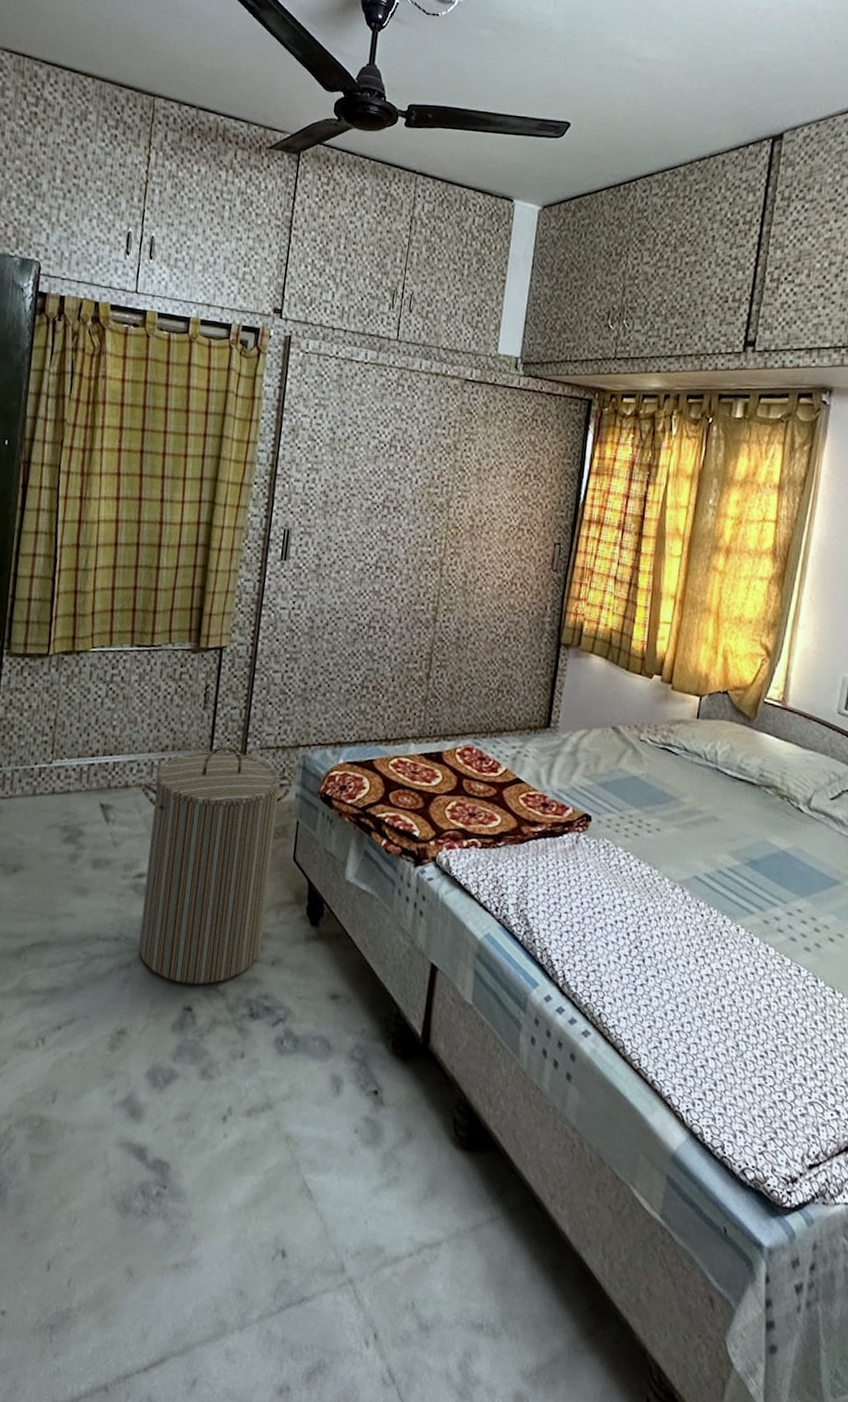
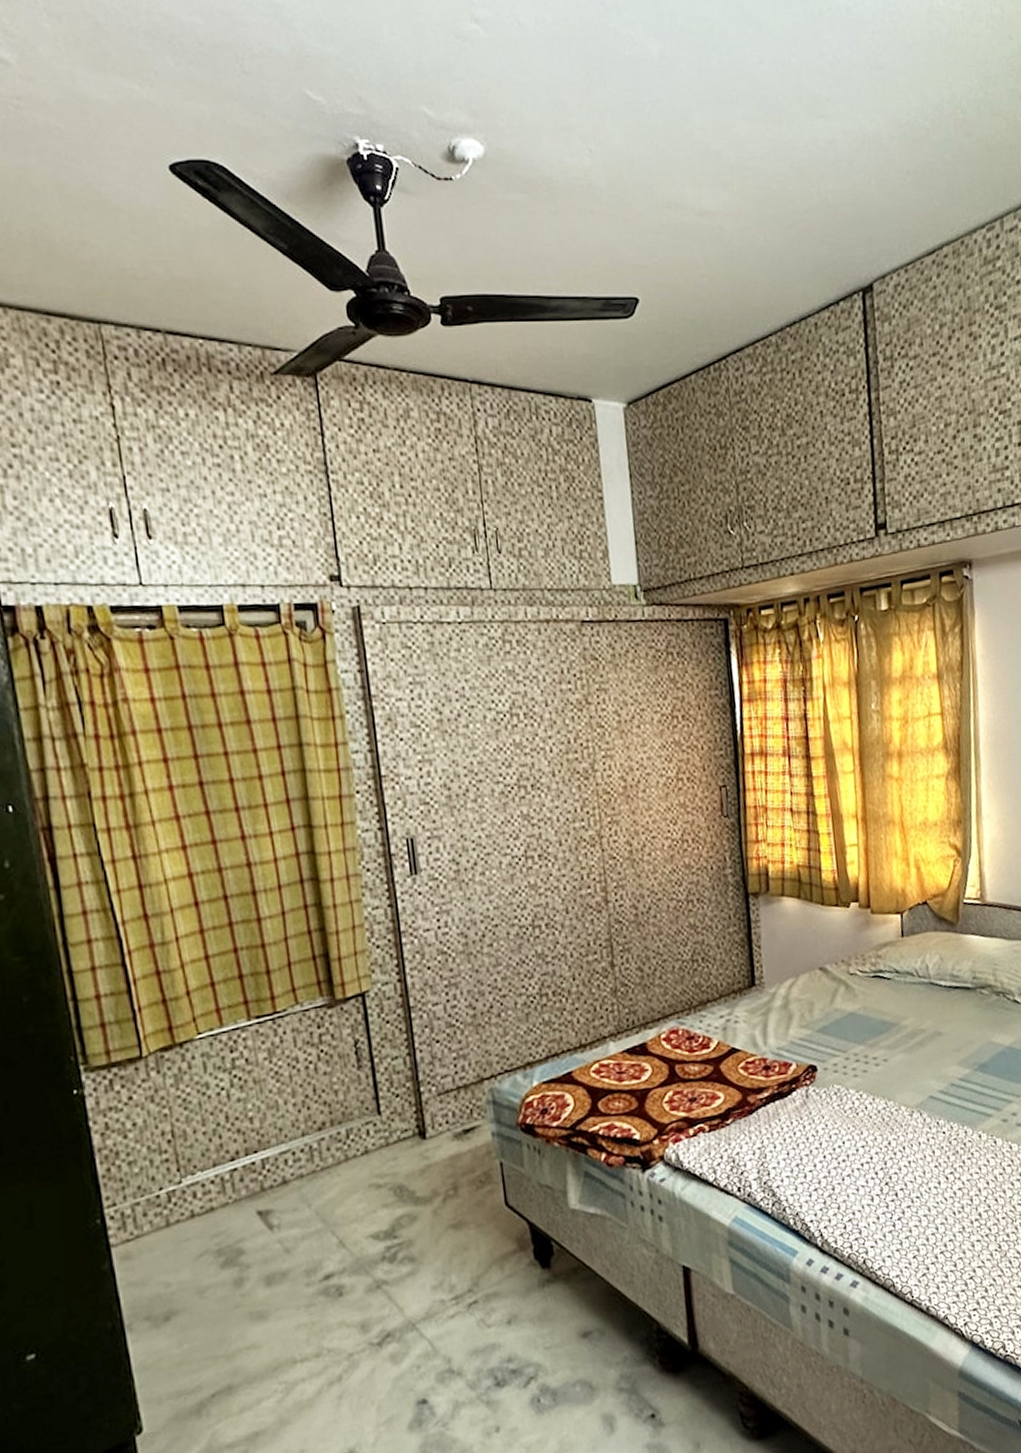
laundry hamper: present [138,745,293,985] -> none [302,1101,492,1379]

